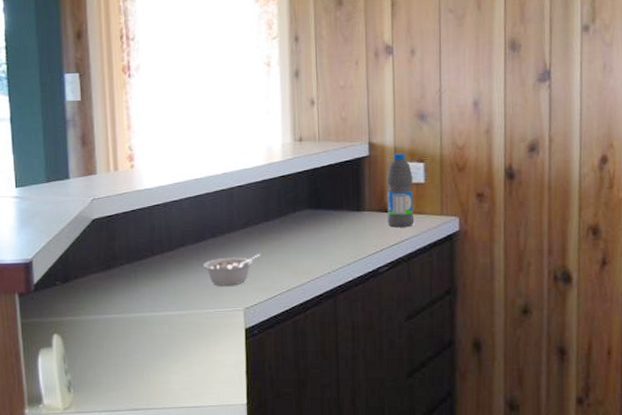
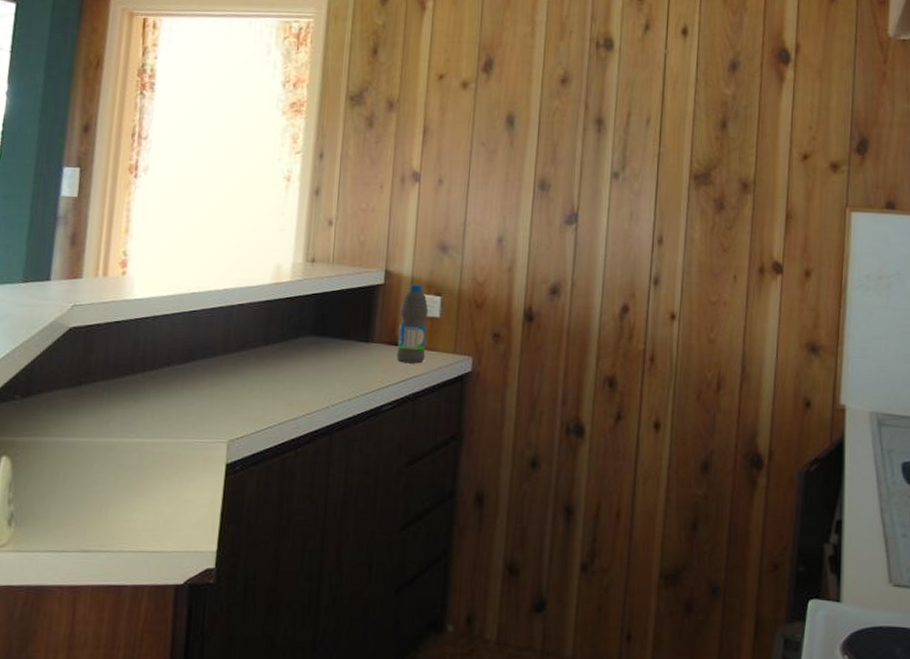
legume: present [203,254,260,286] -> none [188,381,254,414]

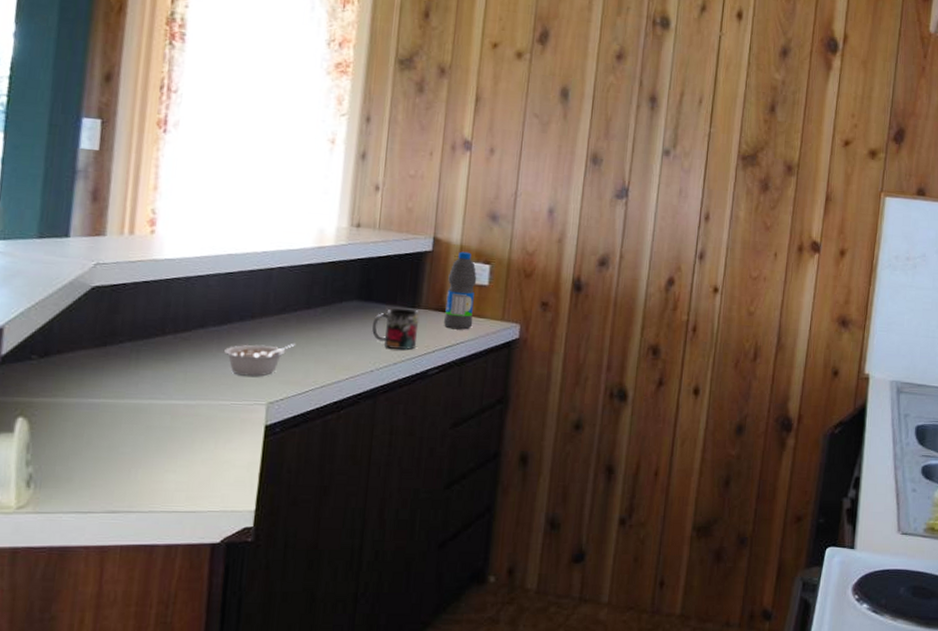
legume: none [188,381,254,414] -> present [224,344,295,376]
mug: none [326,342,373,385] -> present [371,308,420,350]

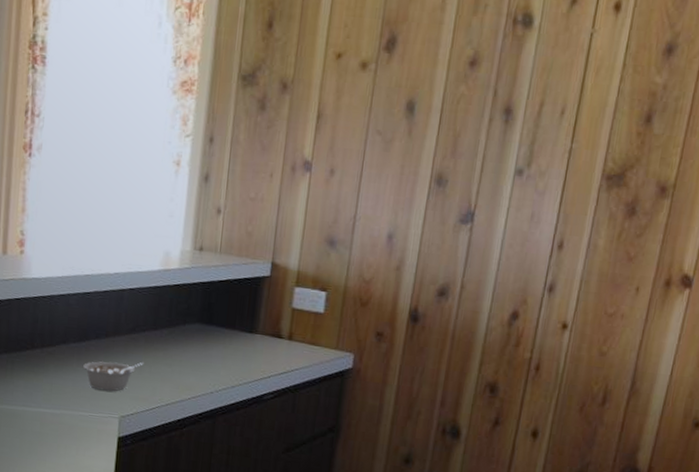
mug: present [371,308,420,350] -> none [211,332,257,374]
water bottle: present [443,251,477,330] -> none [279,277,313,357]

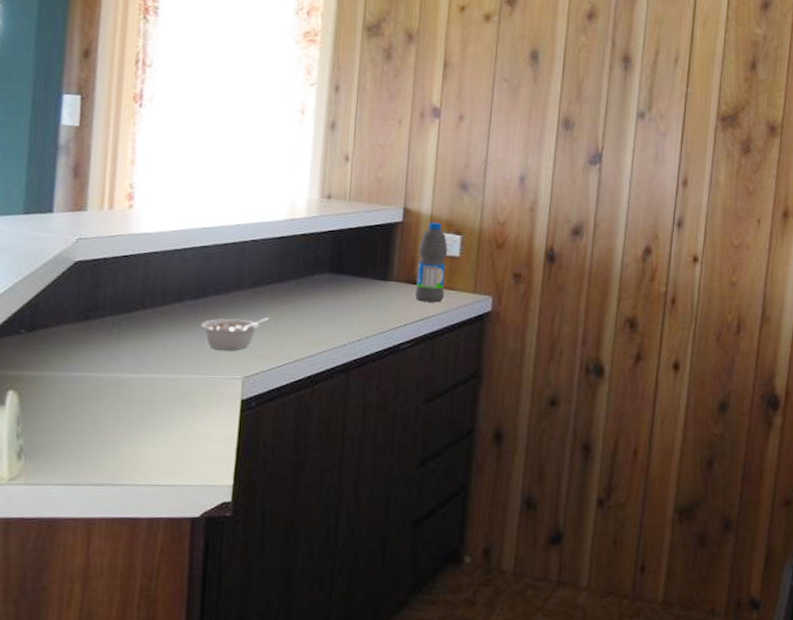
water bottle: none [279,277,313,357] -> present [414,222,448,303]

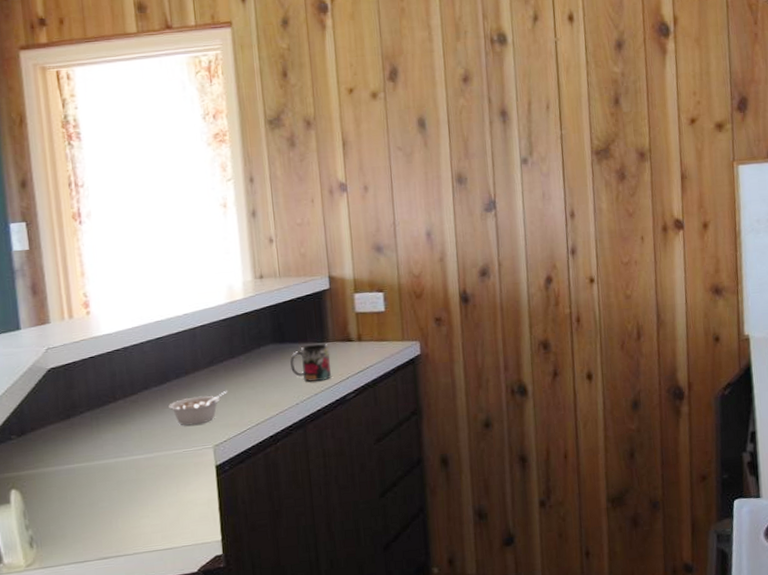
mug: none [343,280,391,323] -> present [290,343,332,382]
water bottle: present [414,222,448,303] -> none [348,284,378,356]

